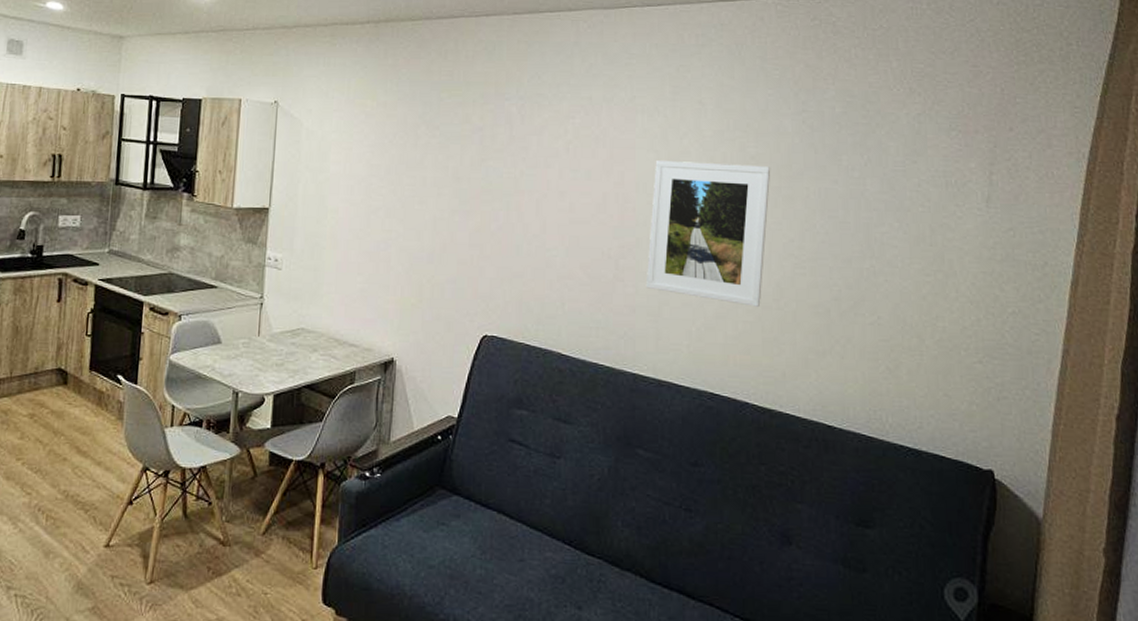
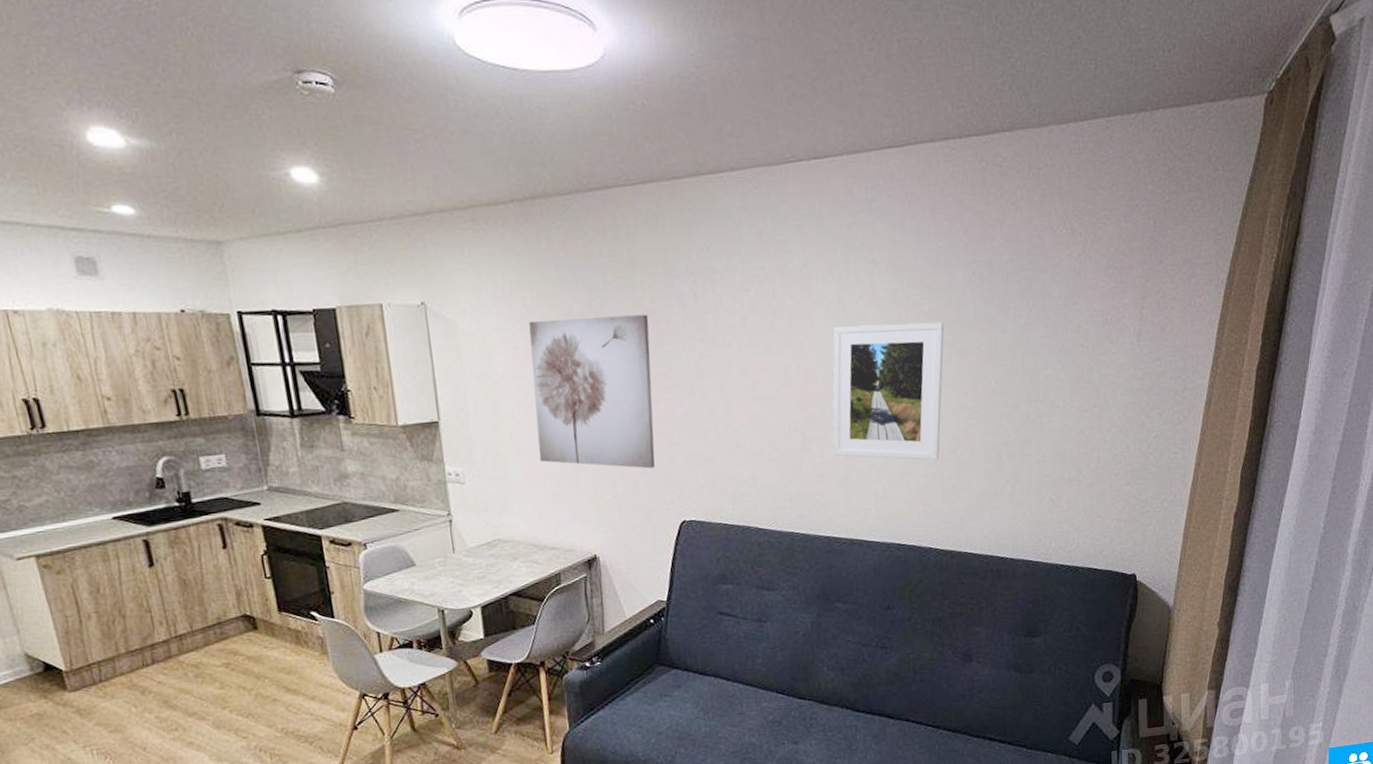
wall art: none [354,126,476,278] -> present [529,314,655,469]

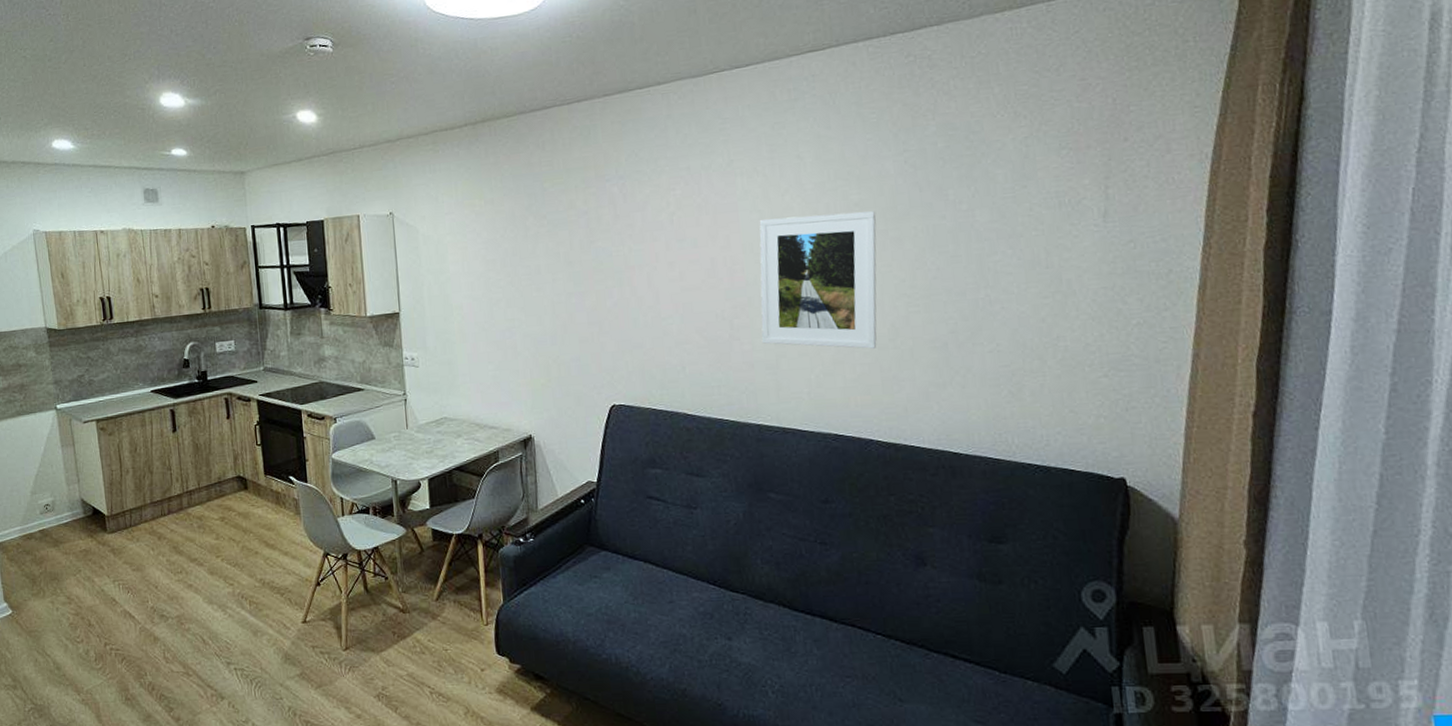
wall art: present [529,314,655,469] -> none [477,215,587,355]

